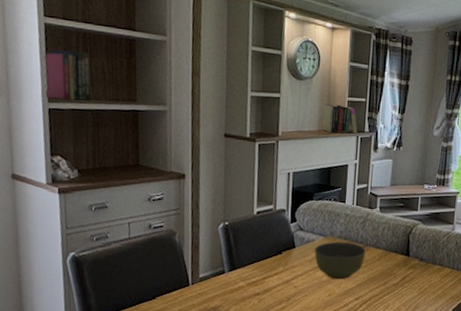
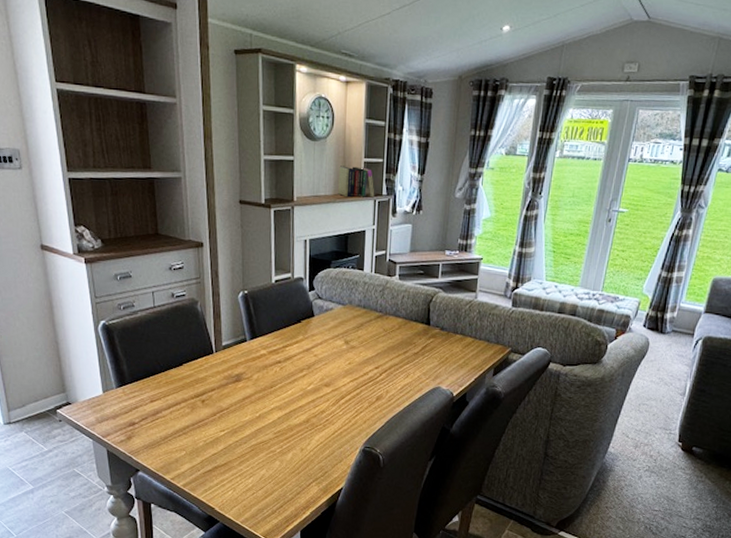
books: present [43,50,91,102] -> none [59,117,107,170]
bowl: present [314,241,366,279] -> none [333,310,386,348]

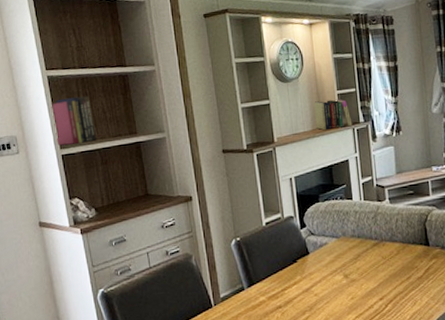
books: none [59,117,107,170] -> present [51,95,96,146]

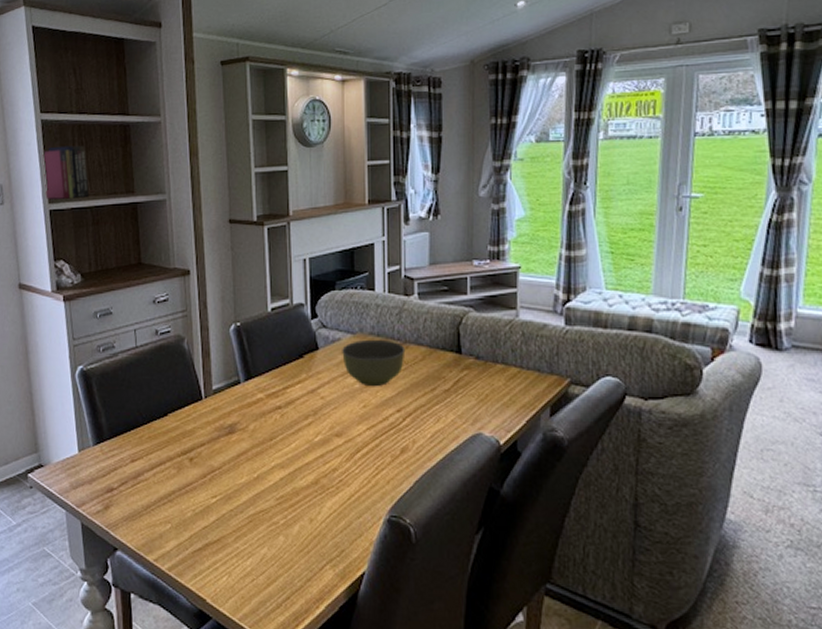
books: present [314,99,353,131] -> none [339,171,383,207]
bowl: none [329,240,383,281] -> present [342,339,406,386]

